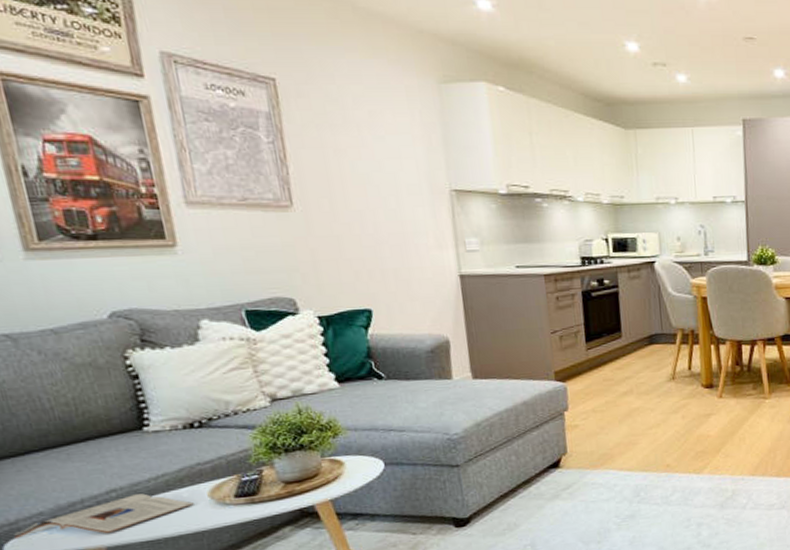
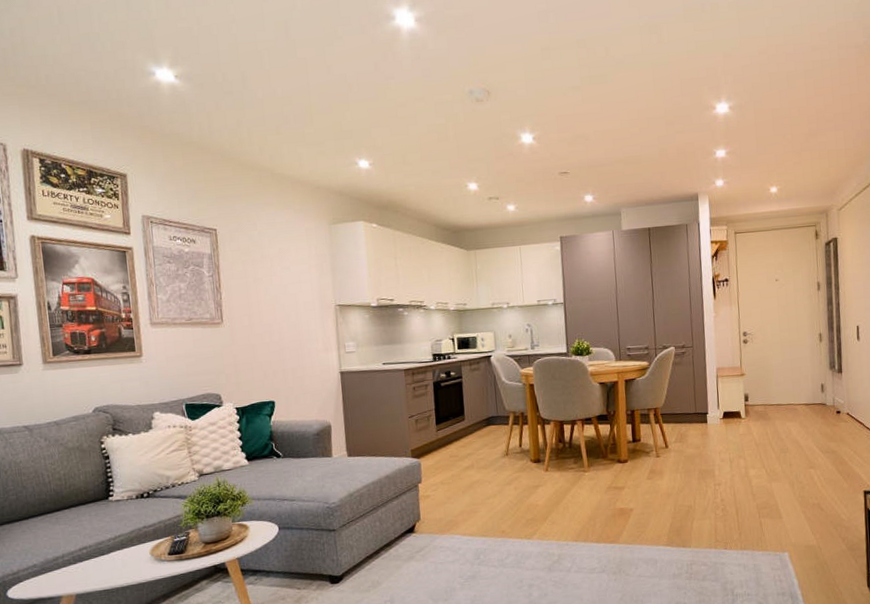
magazine: present [14,493,194,540] -> none [15,551,139,586]

